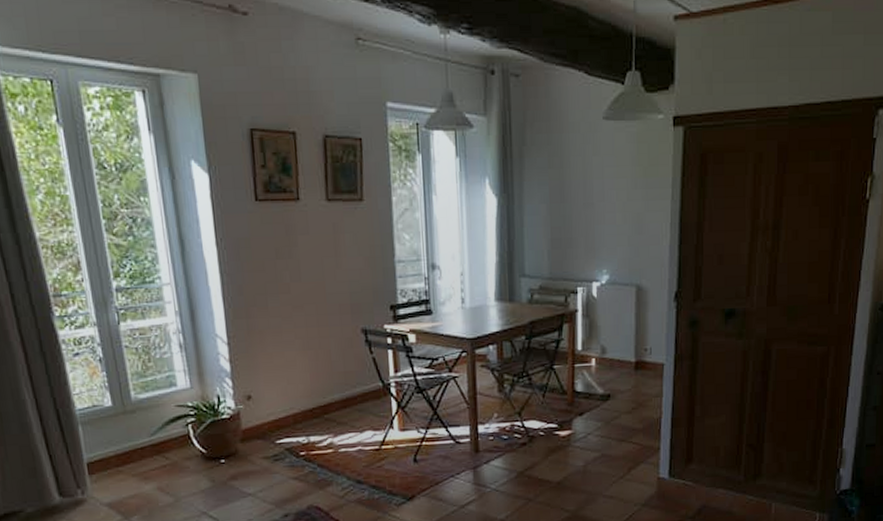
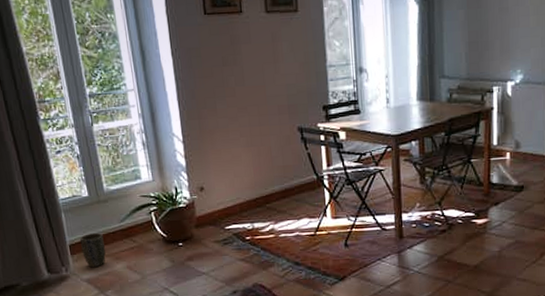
plant pot: none [101,449,133,490] -> present [80,233,106,268]

